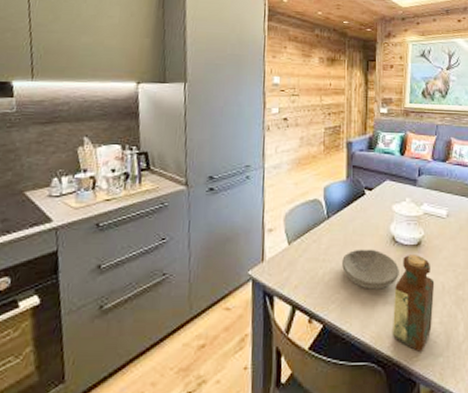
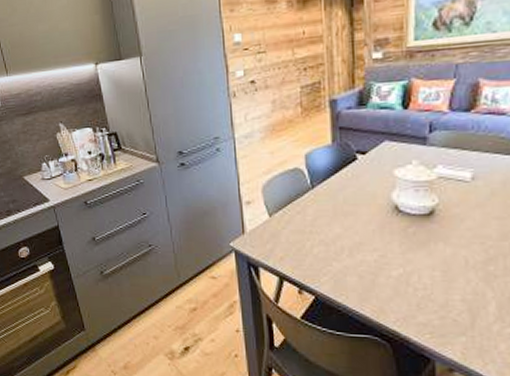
bowl: present [342,249,399,290] -> none [333,219,405,263]
bottle: present [393,255,435,352] -> none [398,225,454,329]

